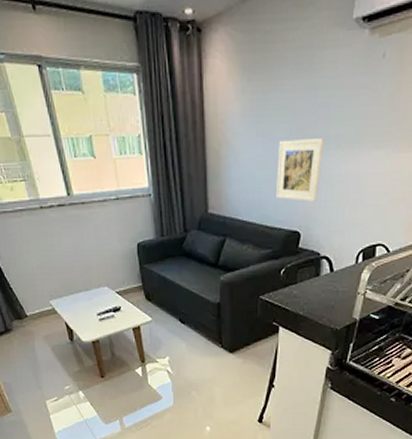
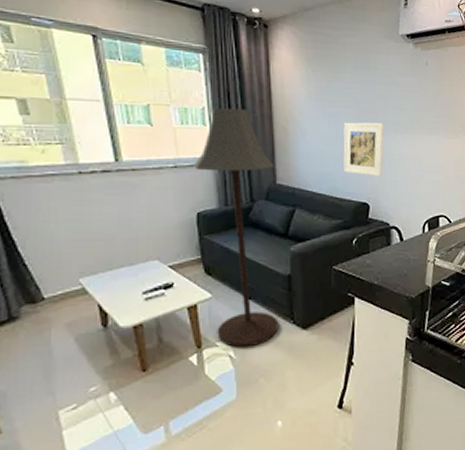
floor lamp: none [132,133,209,365] -> present [193,107,279,348]

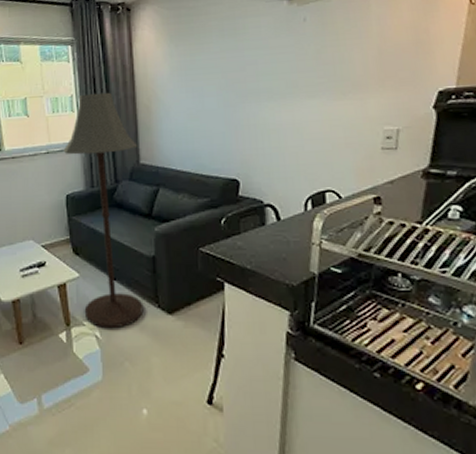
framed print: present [343,122,384,176] -> none [209,91,255,150]

